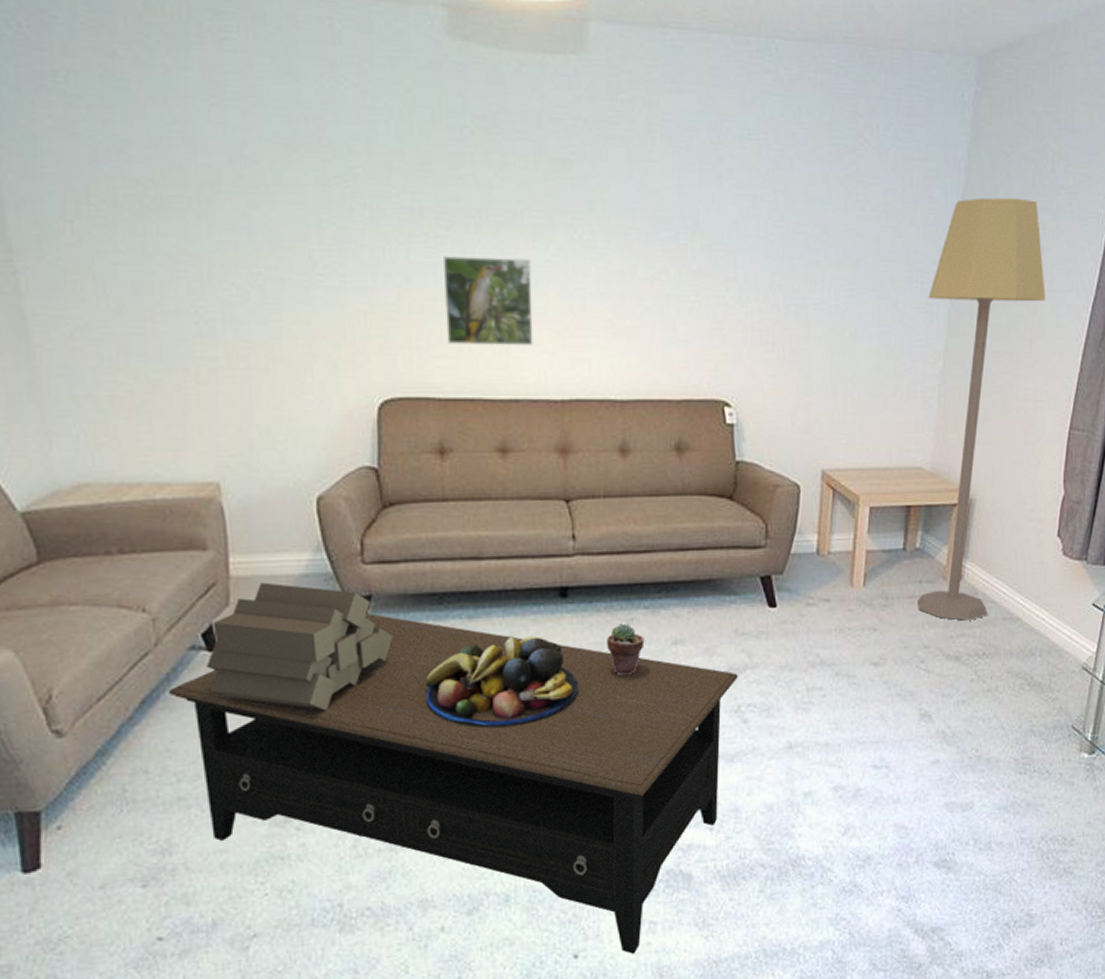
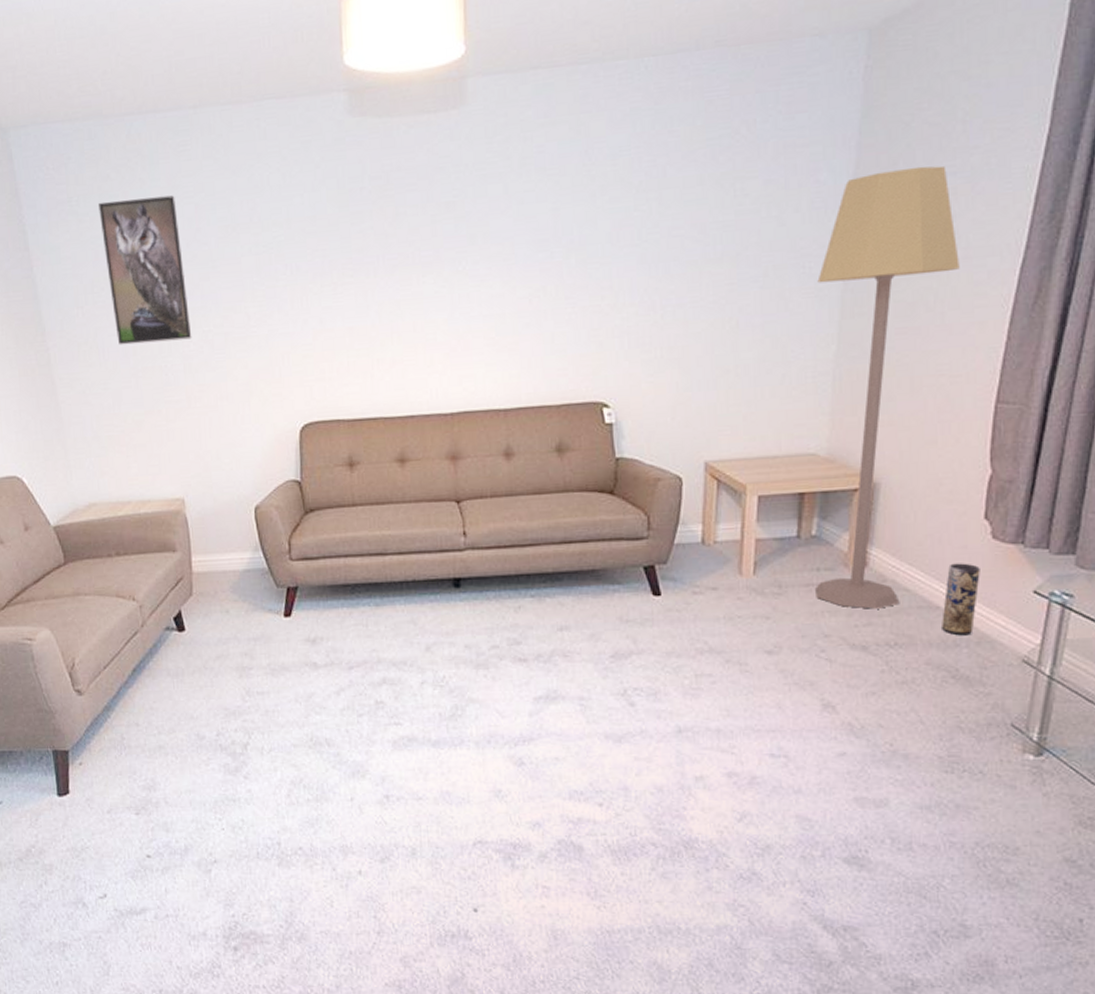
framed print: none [99,84,235,281] -> present [99,195,192,345]
coffee table: present [168,613,738,954] -> none [151,601,624,914]
log pile: present [206,582,393,711] -> none [177,576,316,682]
fruit bowl: present [424,636,578,727] -> none [341,621,472,700]
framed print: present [444,256,533,345] -> none [349,293,425,373]
potted succulent: present [607,623,645,675] -> none [497,610,532,657]
vase: none [1021,577,1053,646] -> present [942,563,980,636]

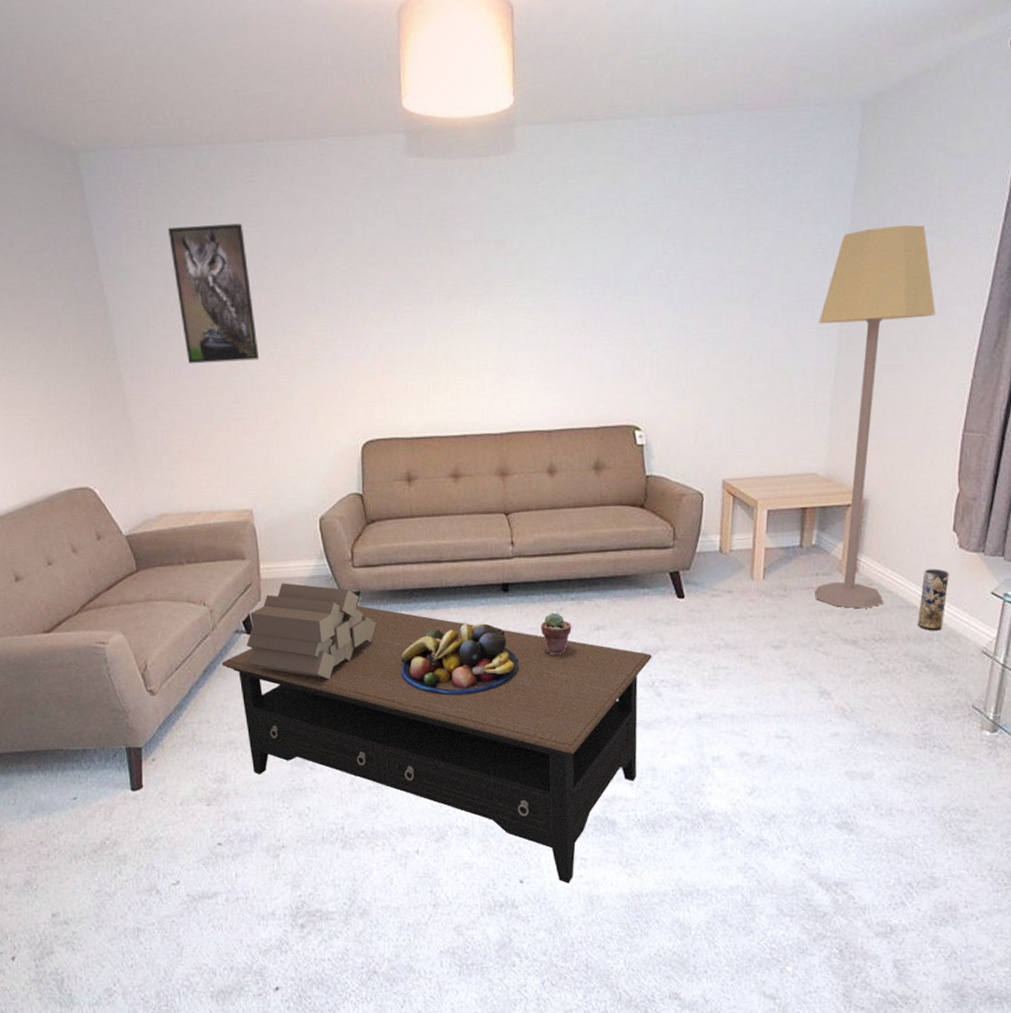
coffee table: none [151,601,624,914] -> present [221,605,652,884]
log pile: none [177,576,316,682] -> present [246,583,376,680]
fruit bowl: none [341,621,472,700] -> present [400,623,519,694]
potted succulent: none [497,610,532,657] -> present [541,612,572,654]

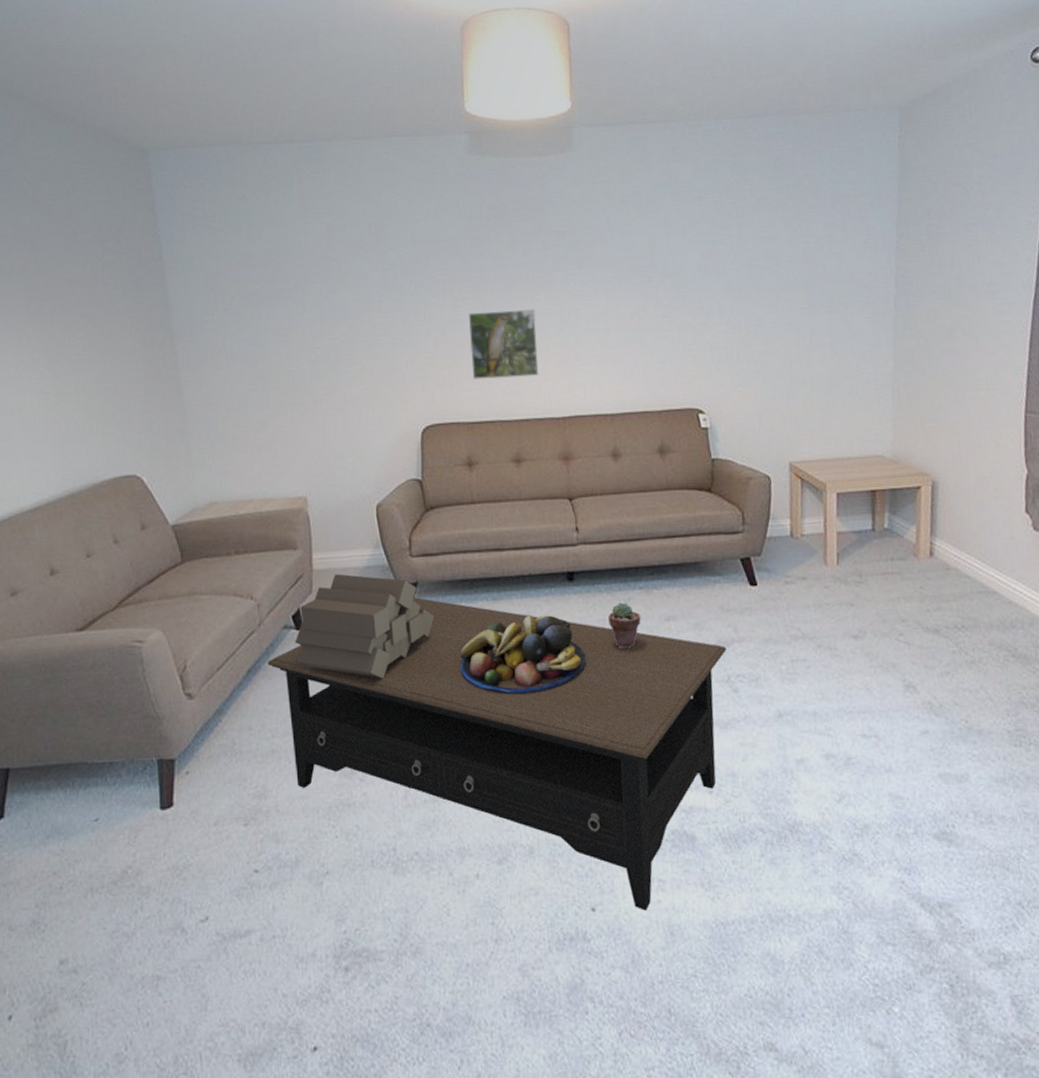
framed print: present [168,223,260,364] -> none [233,215,320,350]
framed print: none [407,322,477,395] -> present [469,309,539,380]
lamp: present [815,224,935,609] -> none [874,217,986,595]
vase: present [918,568,949,631] -> none [999,552,1027,618]

